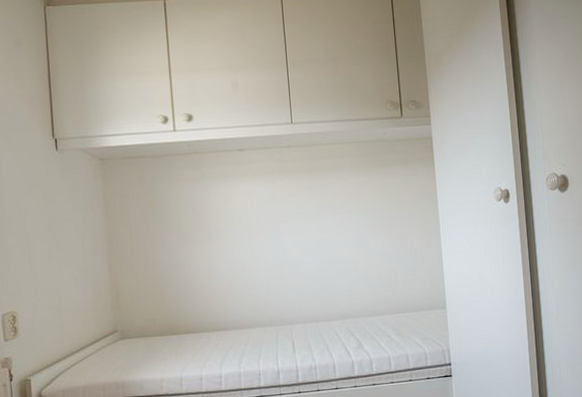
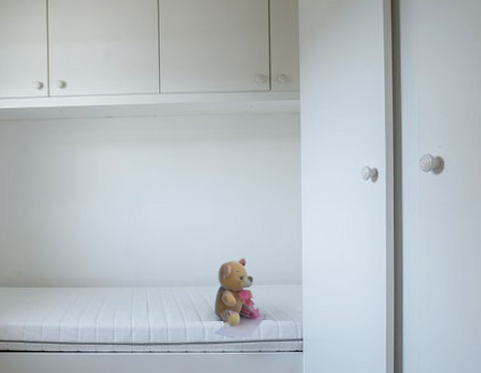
teddy bear: none [361,286,413,370] -> present [213,258,265,339]

